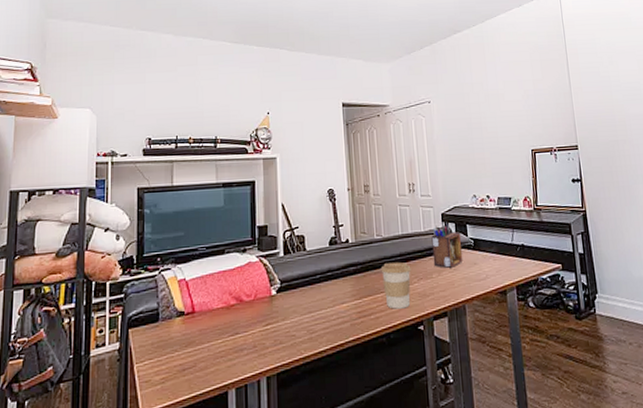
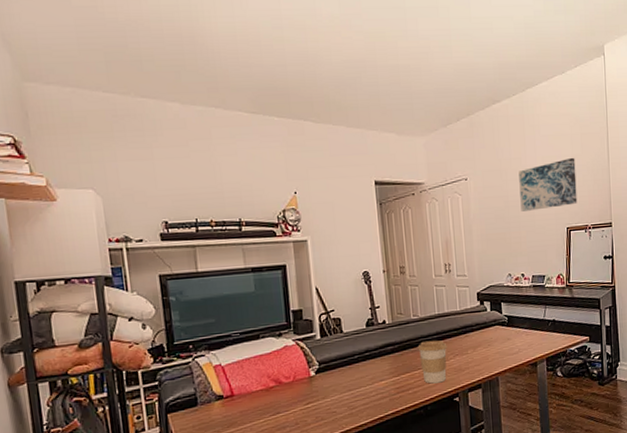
desk organizer: present [431,221,463,268] -> none [467,299,497,344]
wall art: none [480,82,541,133] -> present [519,157,578,211]

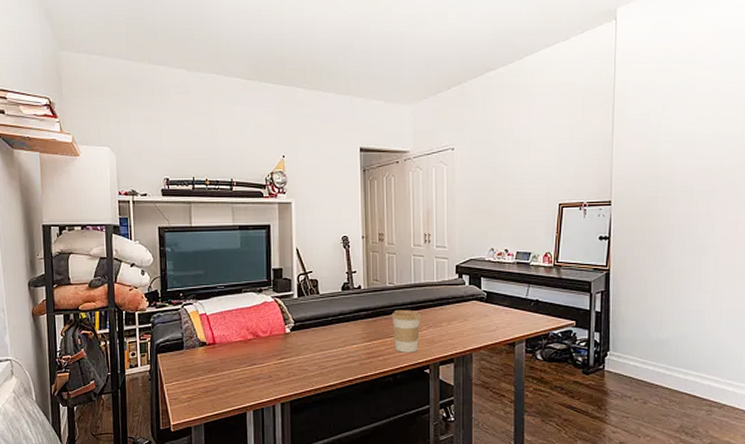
wall art: present [519,157,578,211] -> none [509,129,574,184]

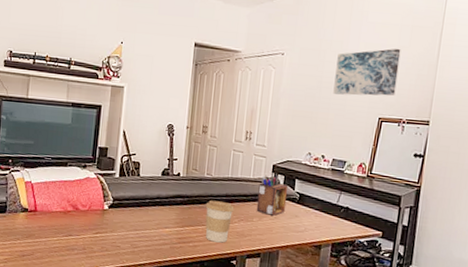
desk organizer: none [444,272,475,318] -> present [256,171,289,216]
wall art: none [509,129,574,184] -> present [333,48,401,96]

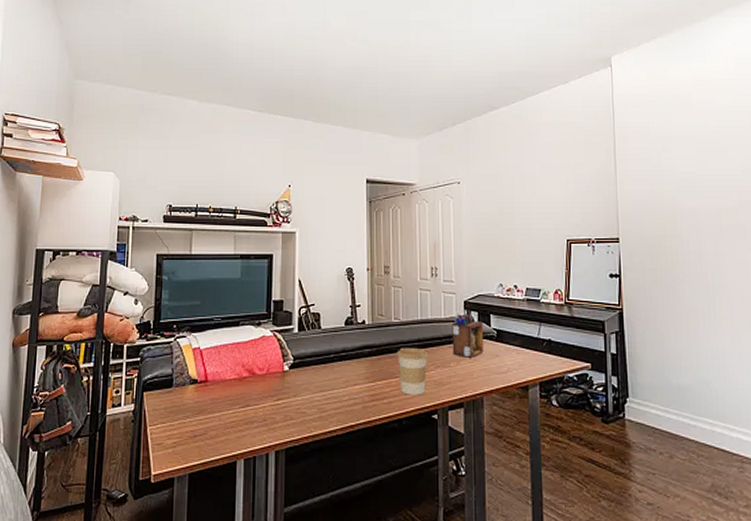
wall art: present [333,48,401,96] -> none [515,166,580,219]

